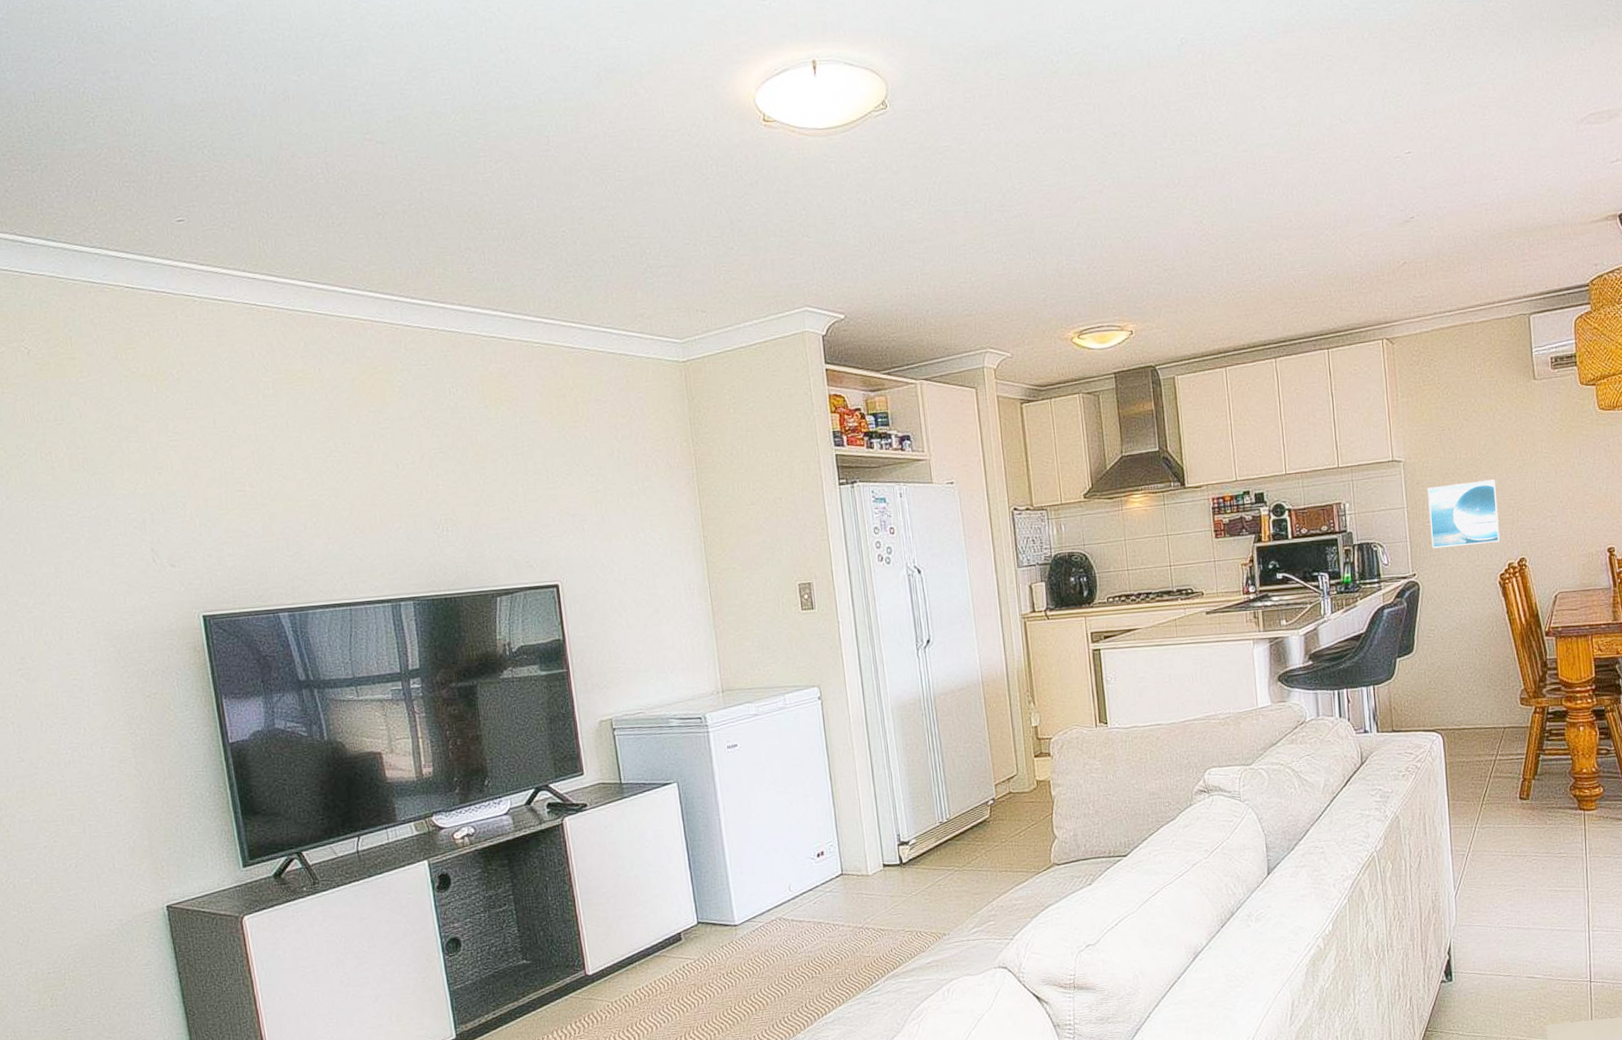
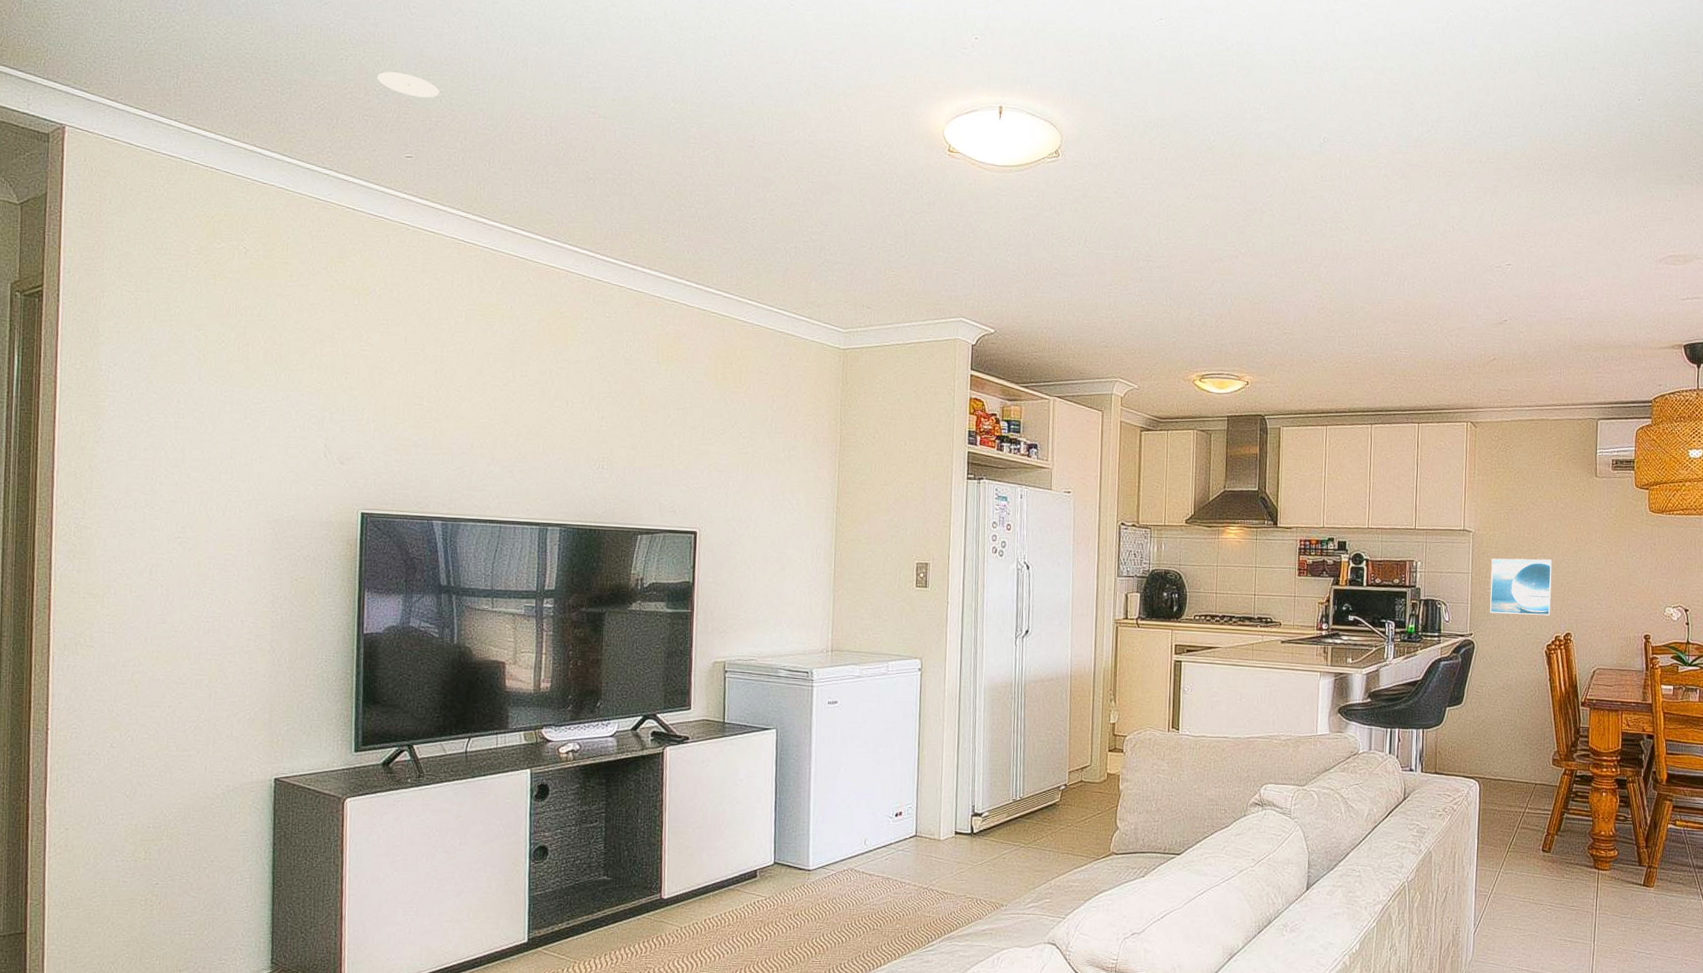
smoke detector: none [130,127,200,153] -> present [377,72,439,98]

